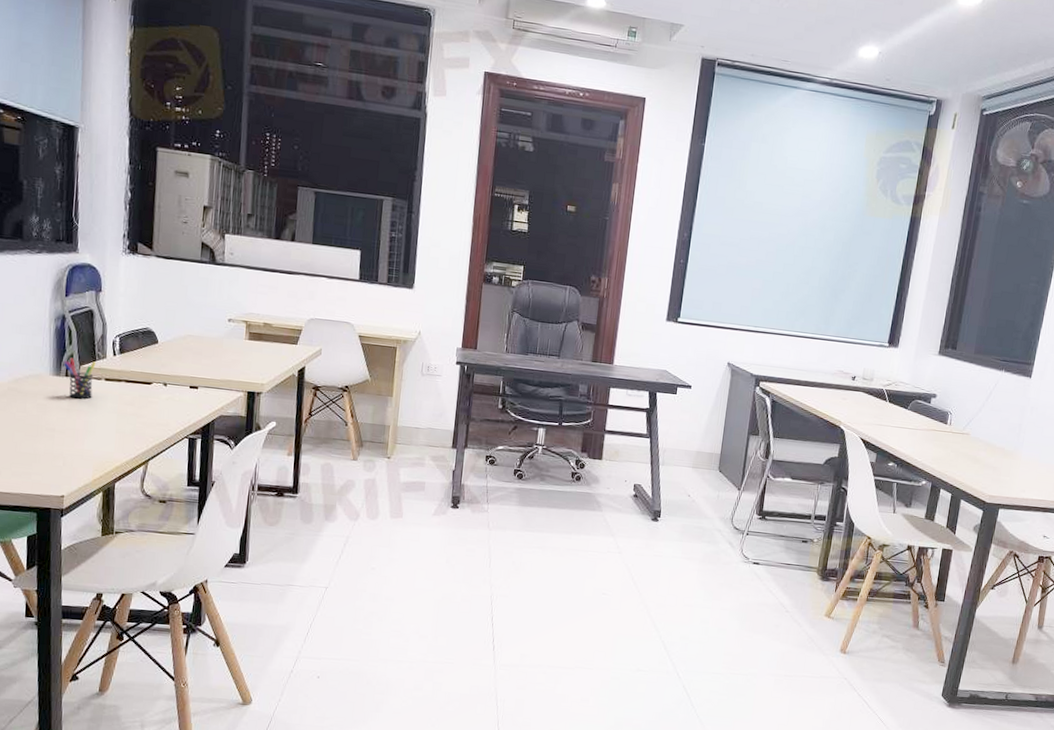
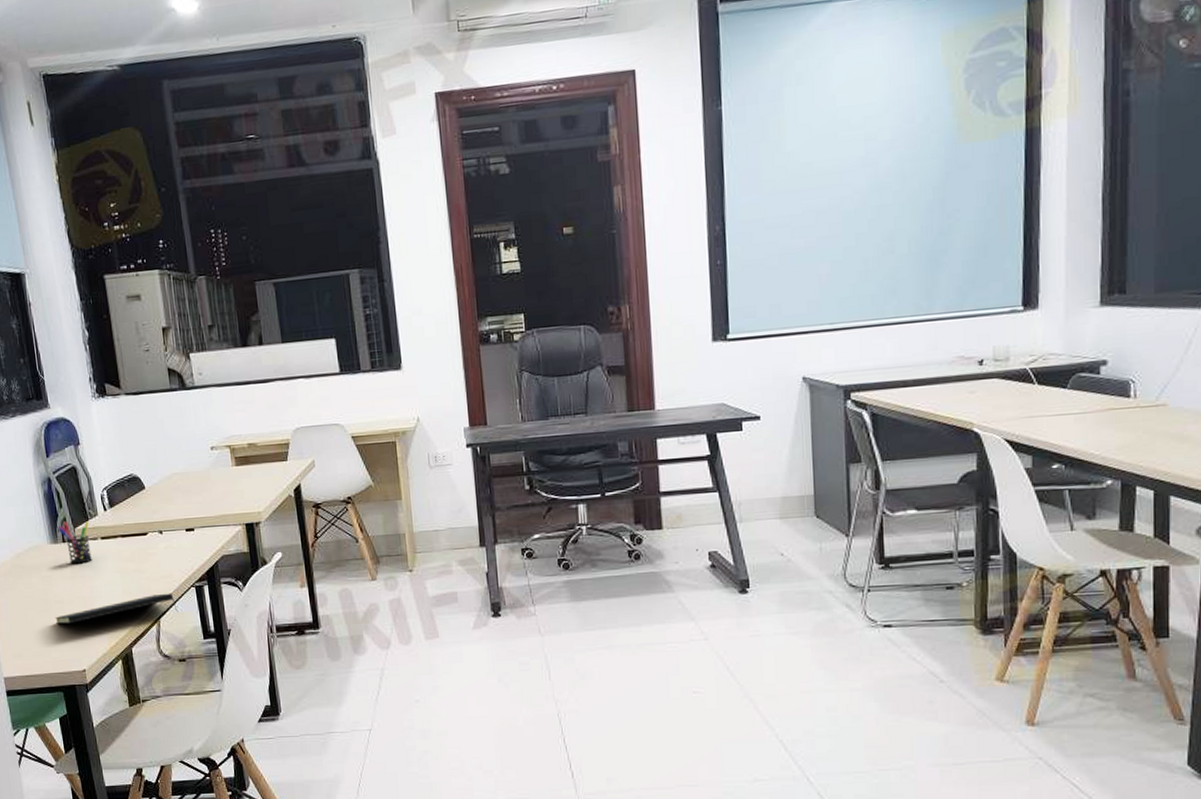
notepad: none [42,438,168,458] -> present [55,593,178,624]

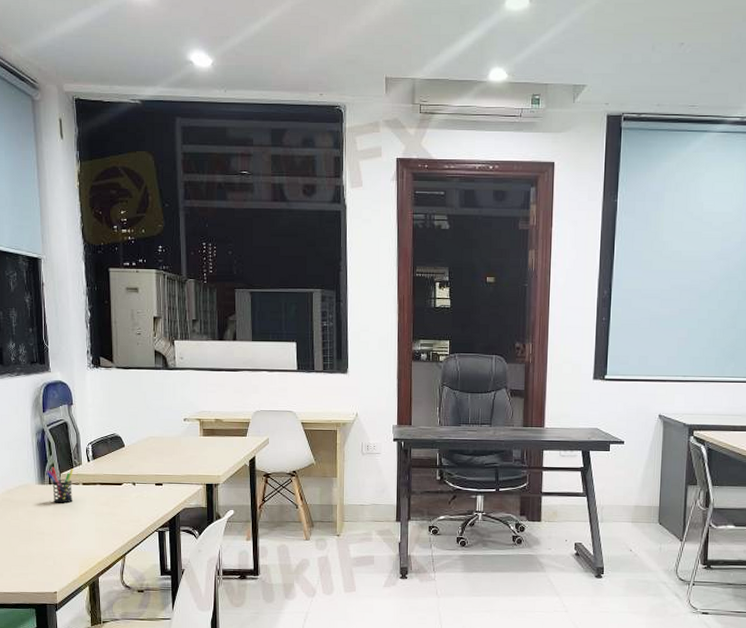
notepad: present [55,593,178,624] -> none [35,534,141,552]

